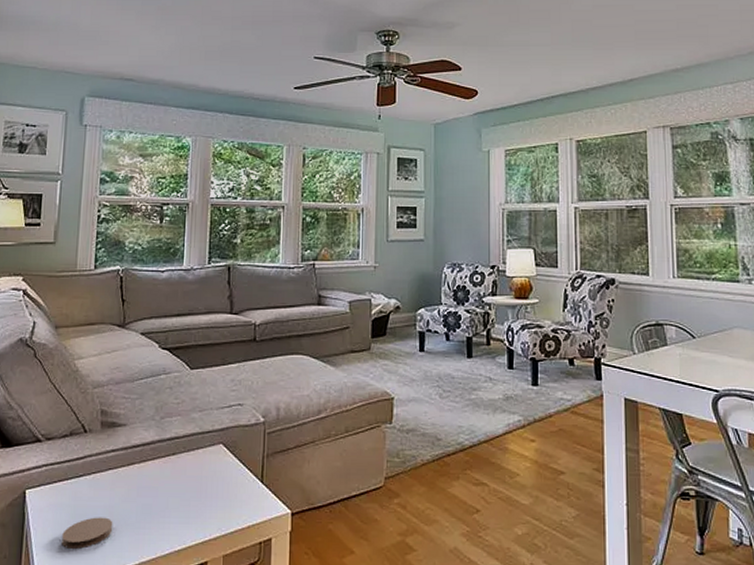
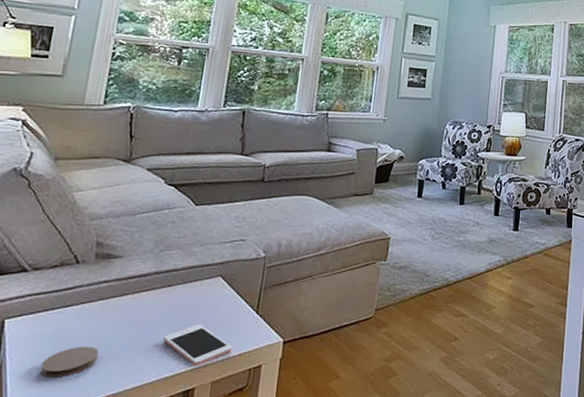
cell phone: none [172,494,241,538] -> present [163,324,233,366]

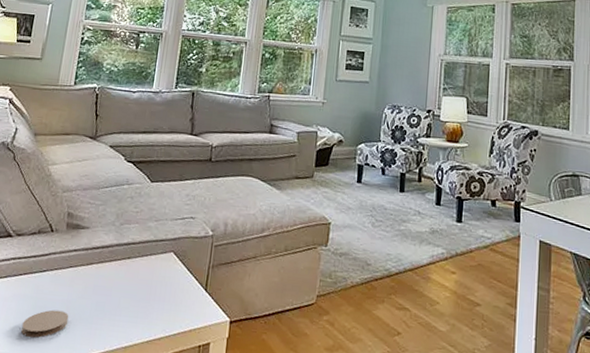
cell phone: present [163,324,233,366] -> none [123,297,184,338]

